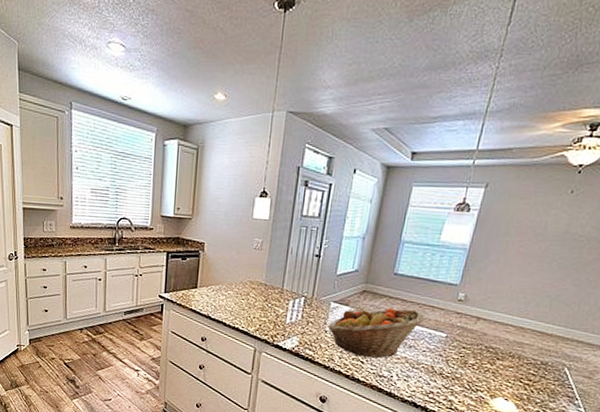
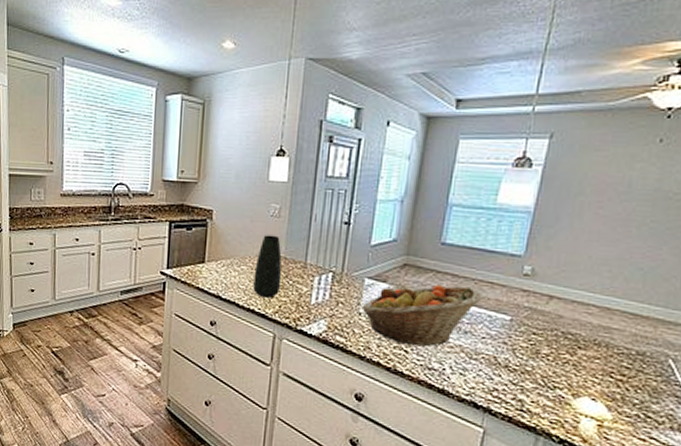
vase: none [238,265,263,318] -> present [253,235,282,298]

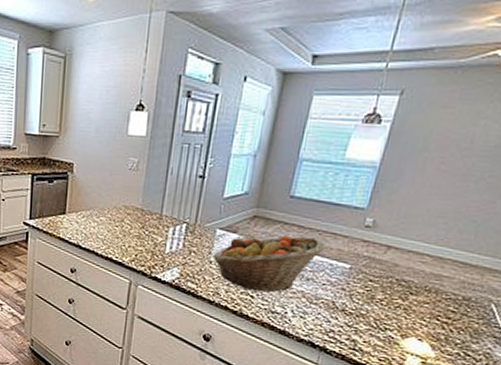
vase: present [253,235,282,298] -> none [111,187,139,247]

